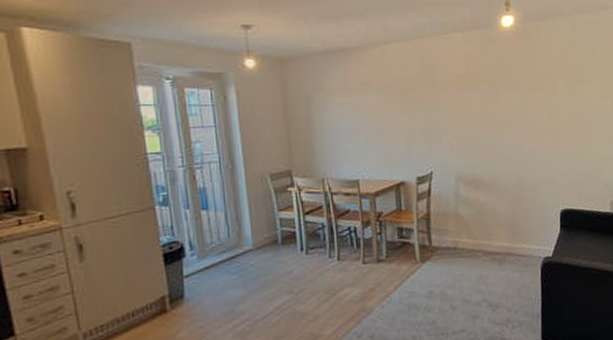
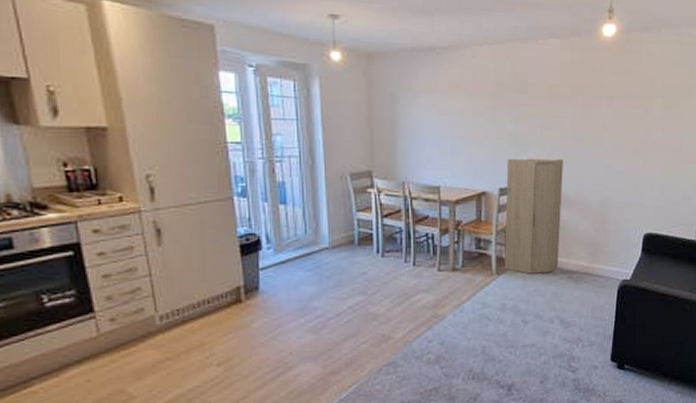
cabinet: none [422,145,481,259] -> present [504,158,563,274]

